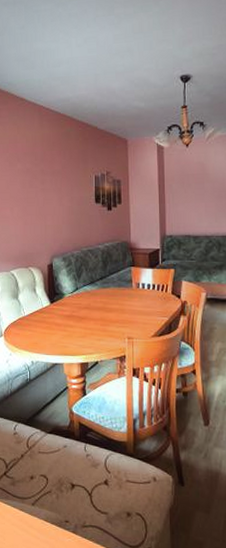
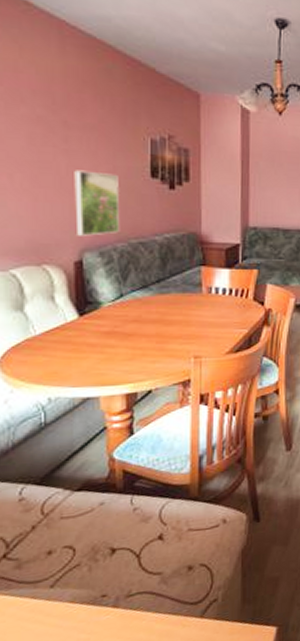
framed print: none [48,202,75,247] -> present [74,170,119,236]

